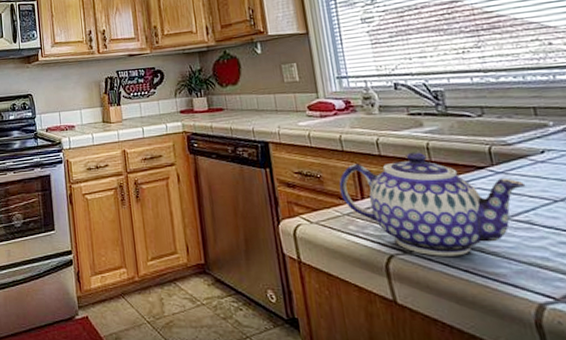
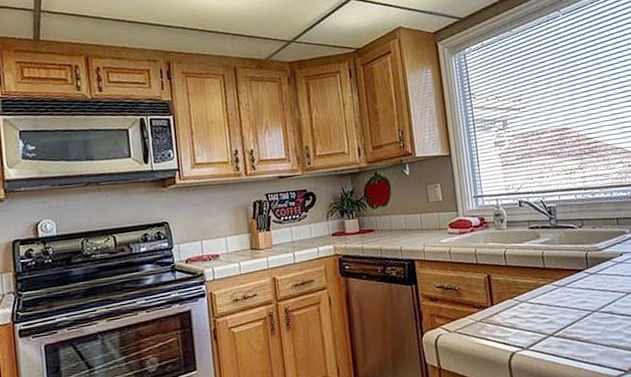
teapot: present [339,152,526,256] -> none [473,260,610,349]

